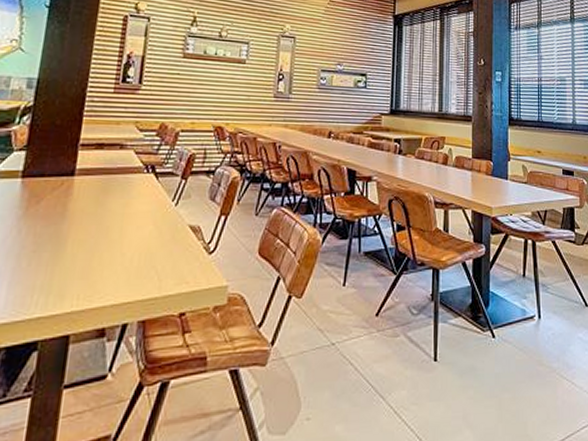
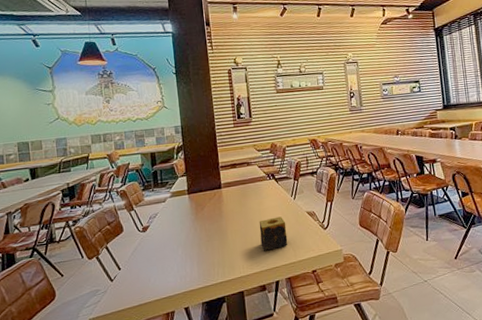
candle: none [113,227,157,276] -> present [258,216,288,251]

